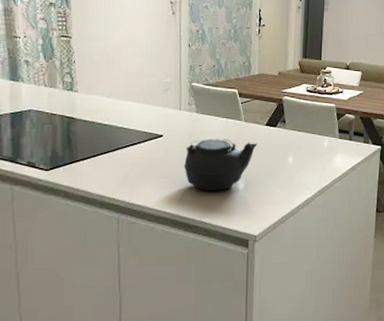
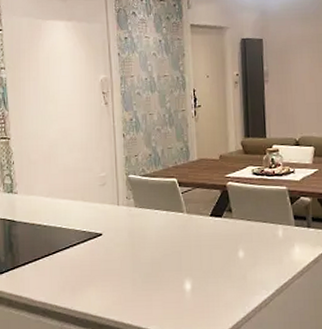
teapot: present [184,139,257,191] -> none [125,234,203,294]

